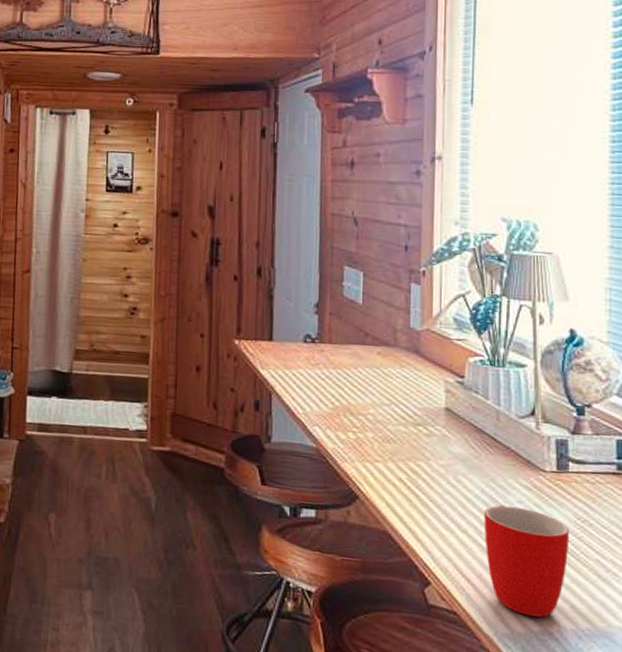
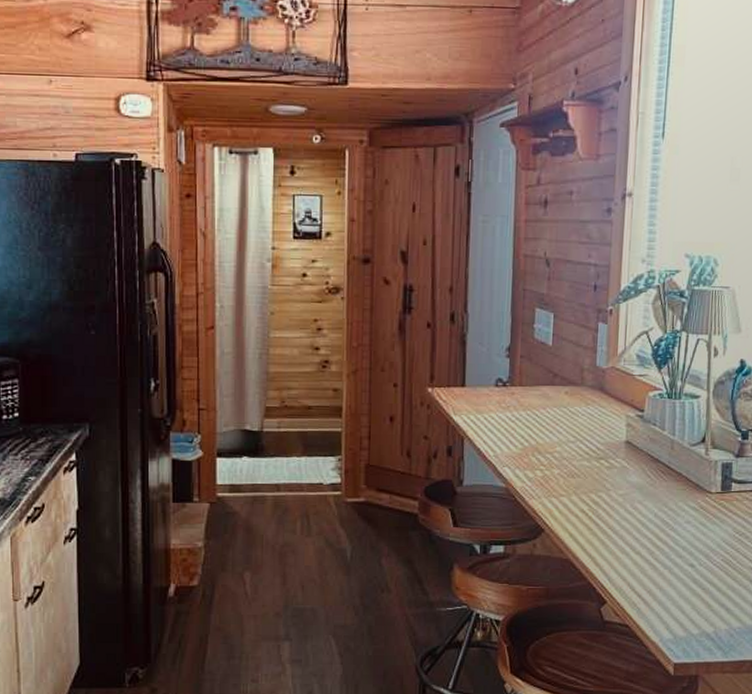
mug: present [483,505,570,618] -> none [655,526,729,622]

